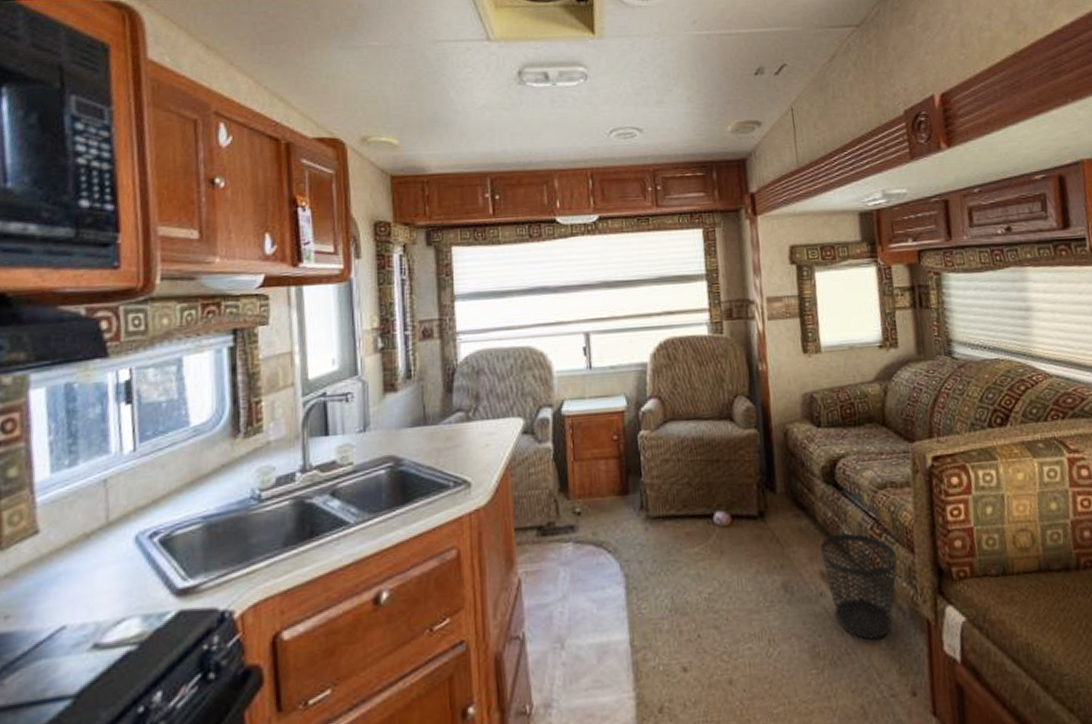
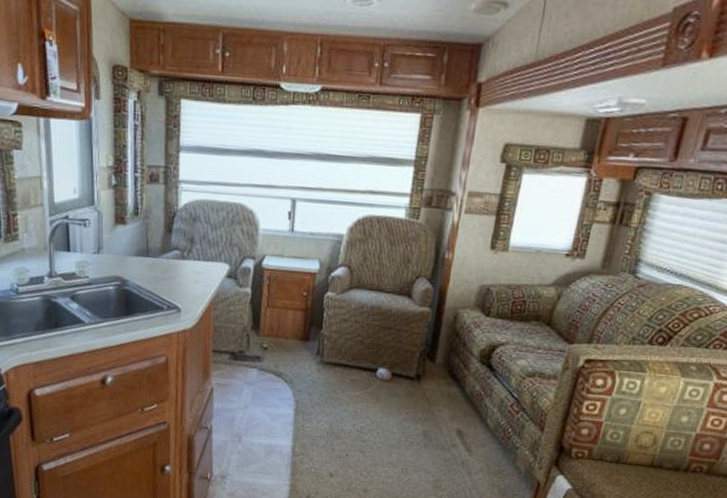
wastebasket: present [820,533,898,639] -> none [461,404,528,486]

